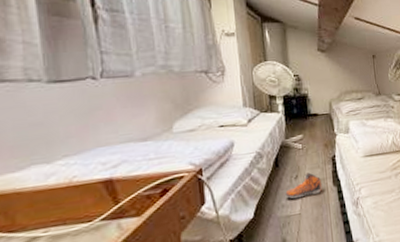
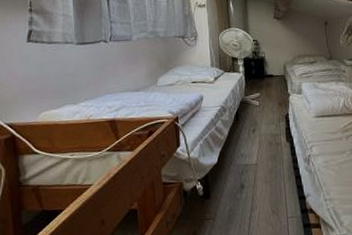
sneaker: present [285,172,322,199] -> none [244,127,276,150]

